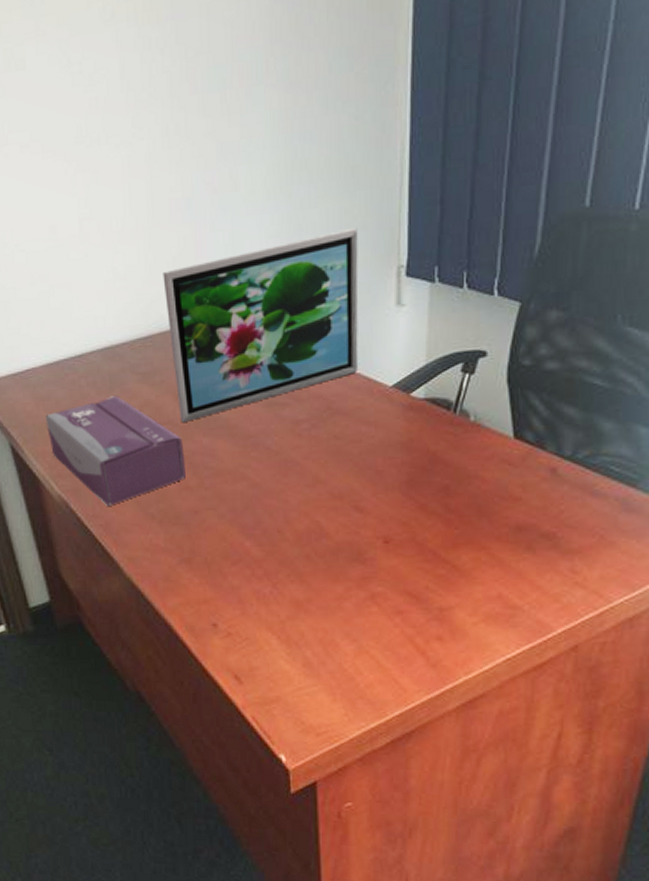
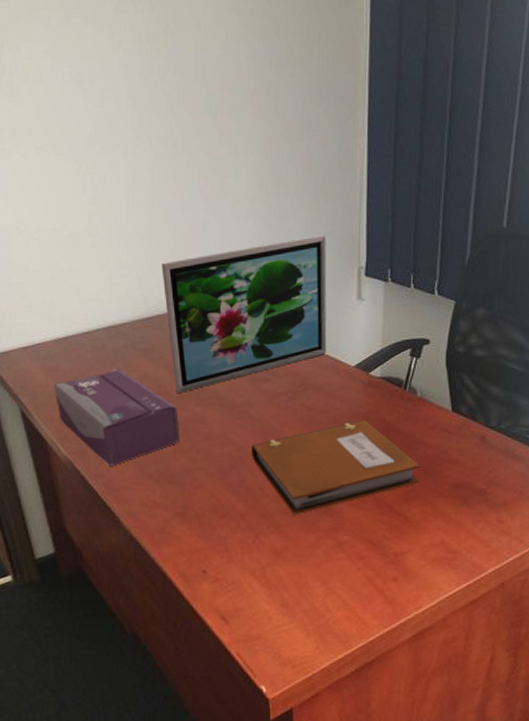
notebook: none [268,450,473,562] -> present [251,420,420,515]

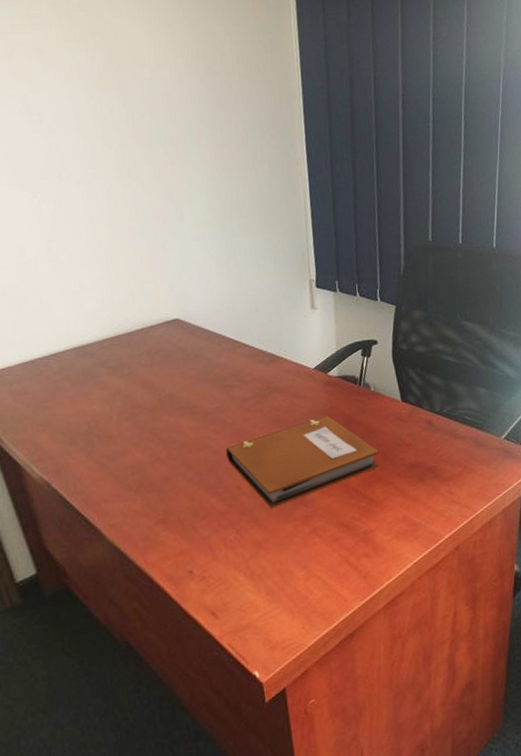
tissue box: present [54,369,180,466] -> none [23,387,156,482]
picture frame: present [161,234,327,394] -> none [124,252,289,407]

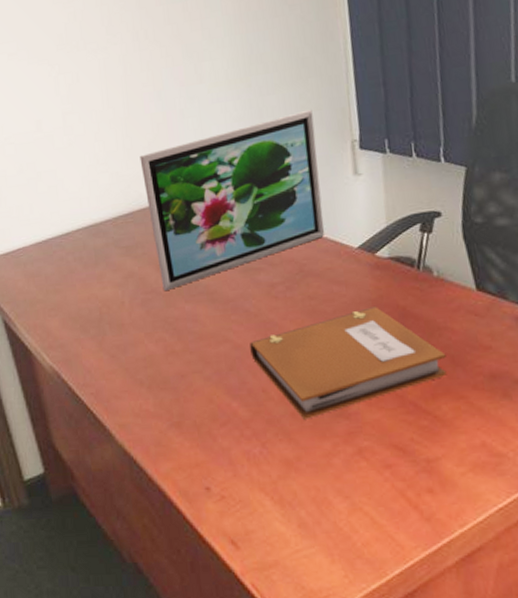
picture frame: none [124,252,289,407] -> present [140,109,325,292]

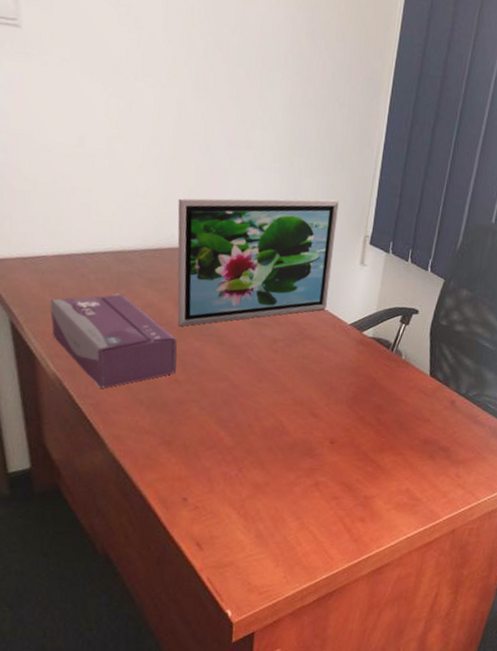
tissue box: none [36,269,171,374] -> present [50,293,177,388]
notebook: present [250,307,447,419] -> none [245,373,397,454]

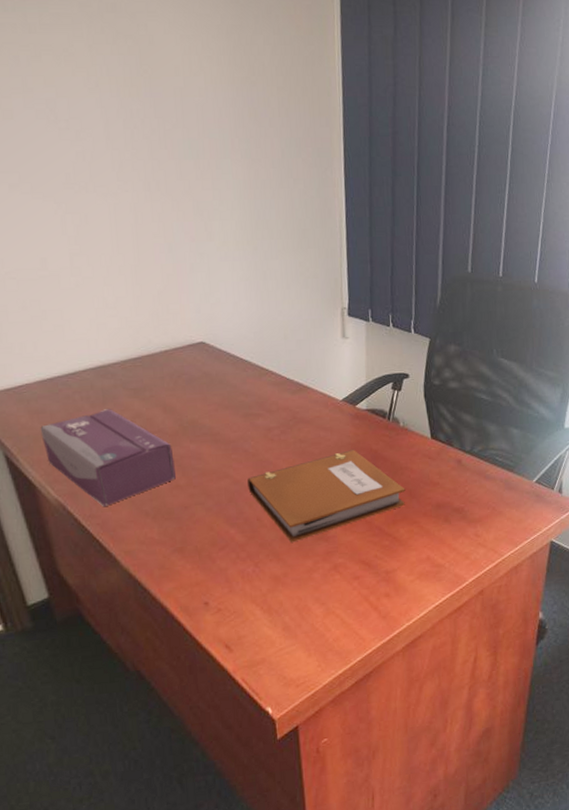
picture frame: present [177,198,339,327] -> none [149,276,316,432]
notebook: none [245,373,397,454] -> present [247,450,405,543]

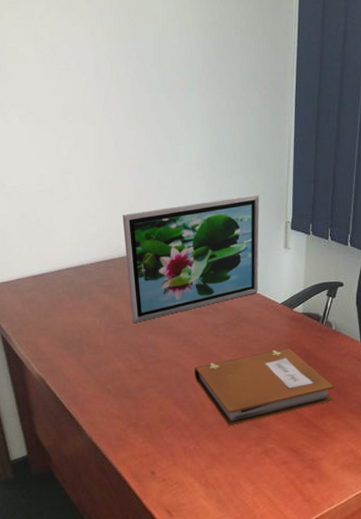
tissue box: present [40,409,176,506] -> none [30,302,135,383]
picture frame: none [149,276,316,432] -> present [122,194,259,324]

